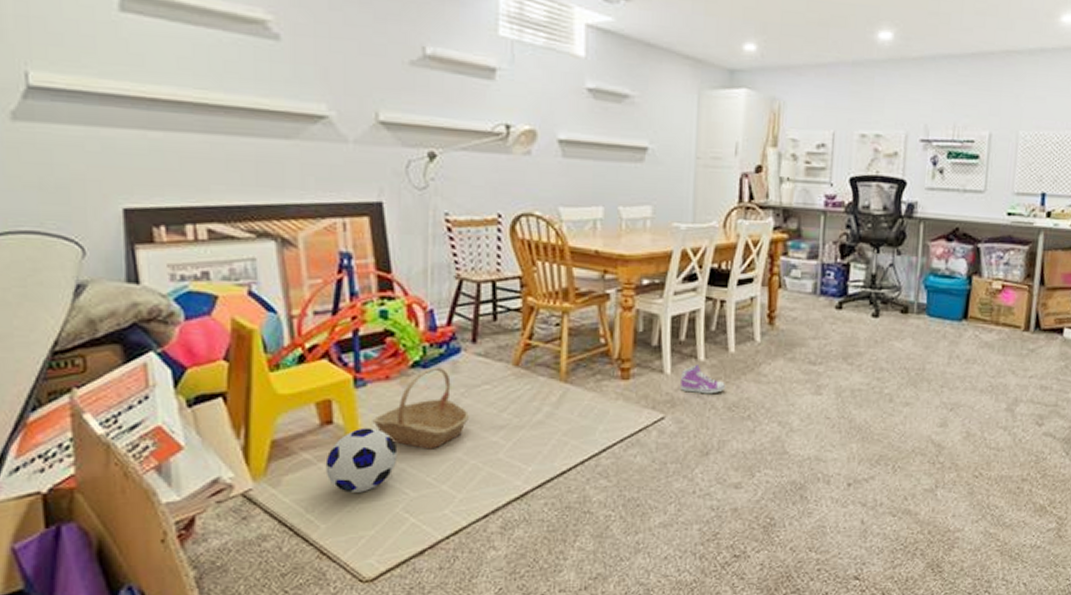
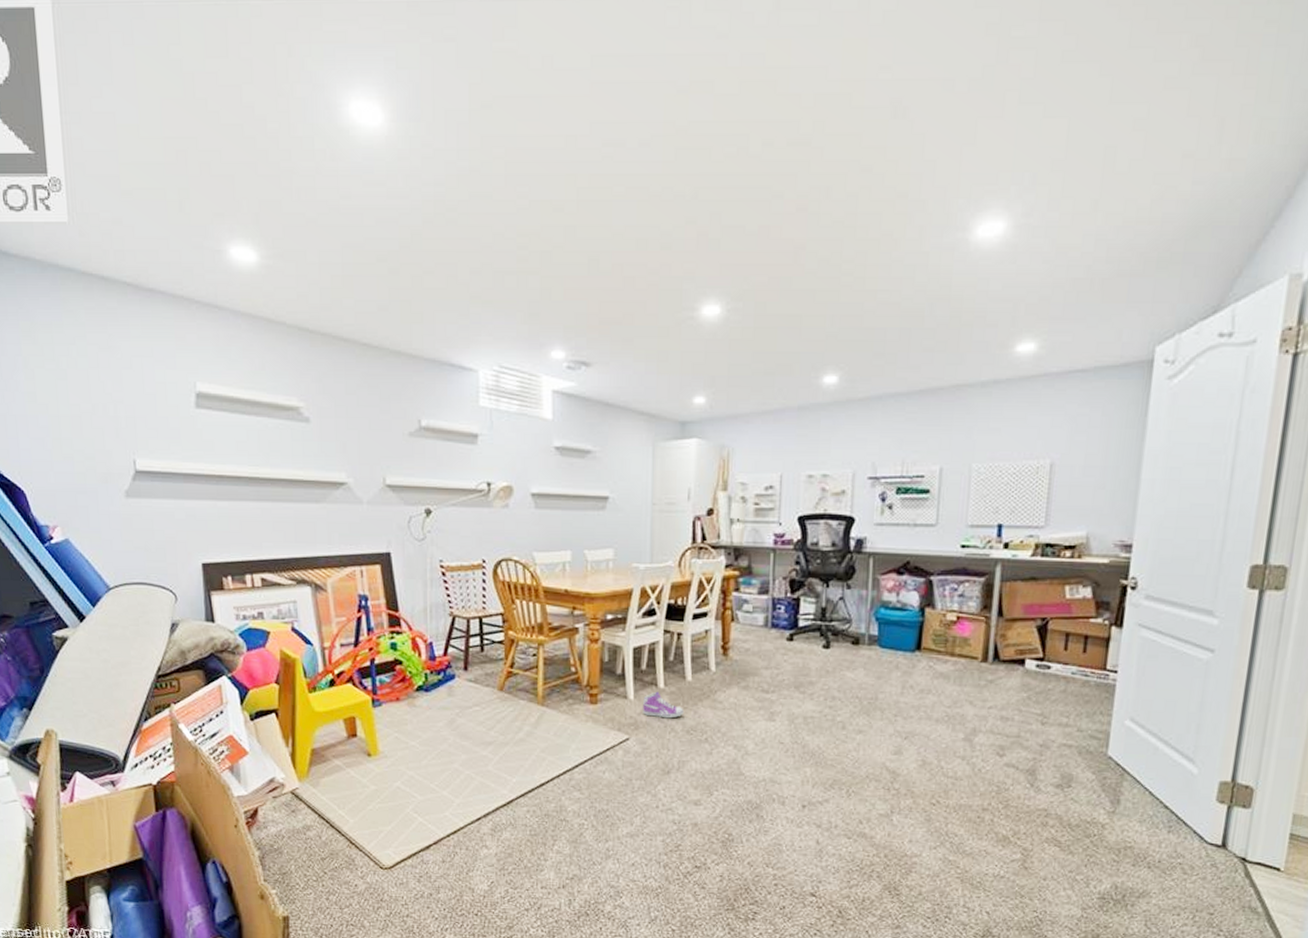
soccer ball: present [325,428,398,493] -> none [352,740,407,795]
basket: present [372,367,470,449] -> none [387,691,464,761]

